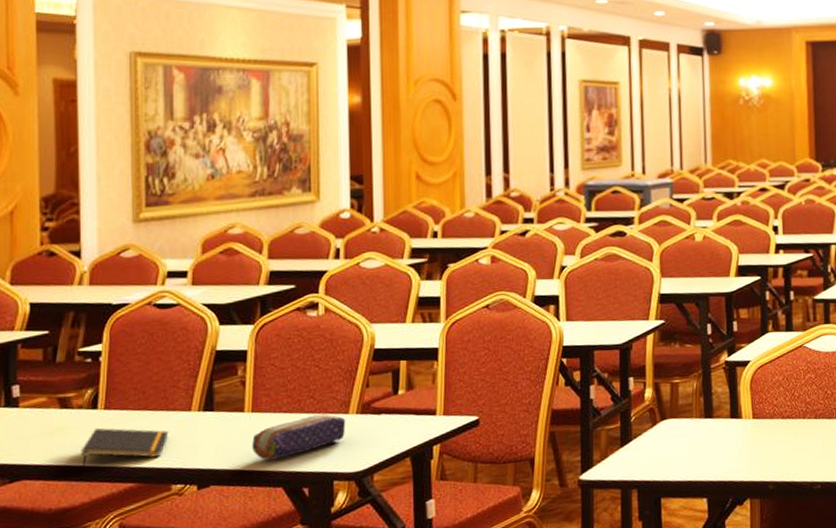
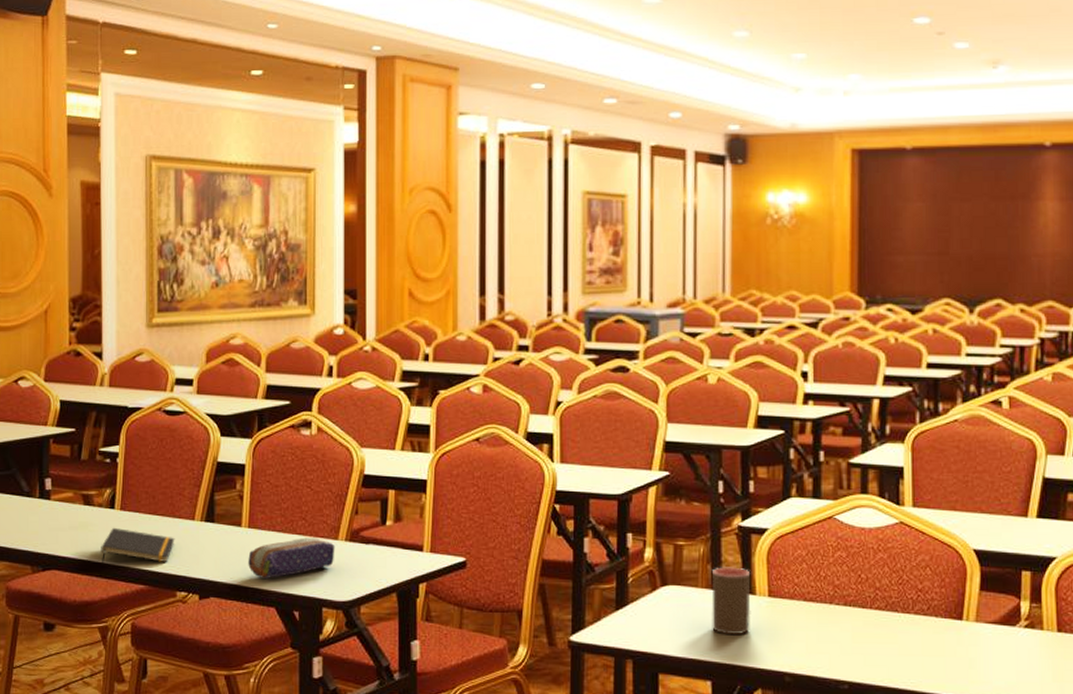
cup: none [705,397,739,457] -> present [712,567,751,635]

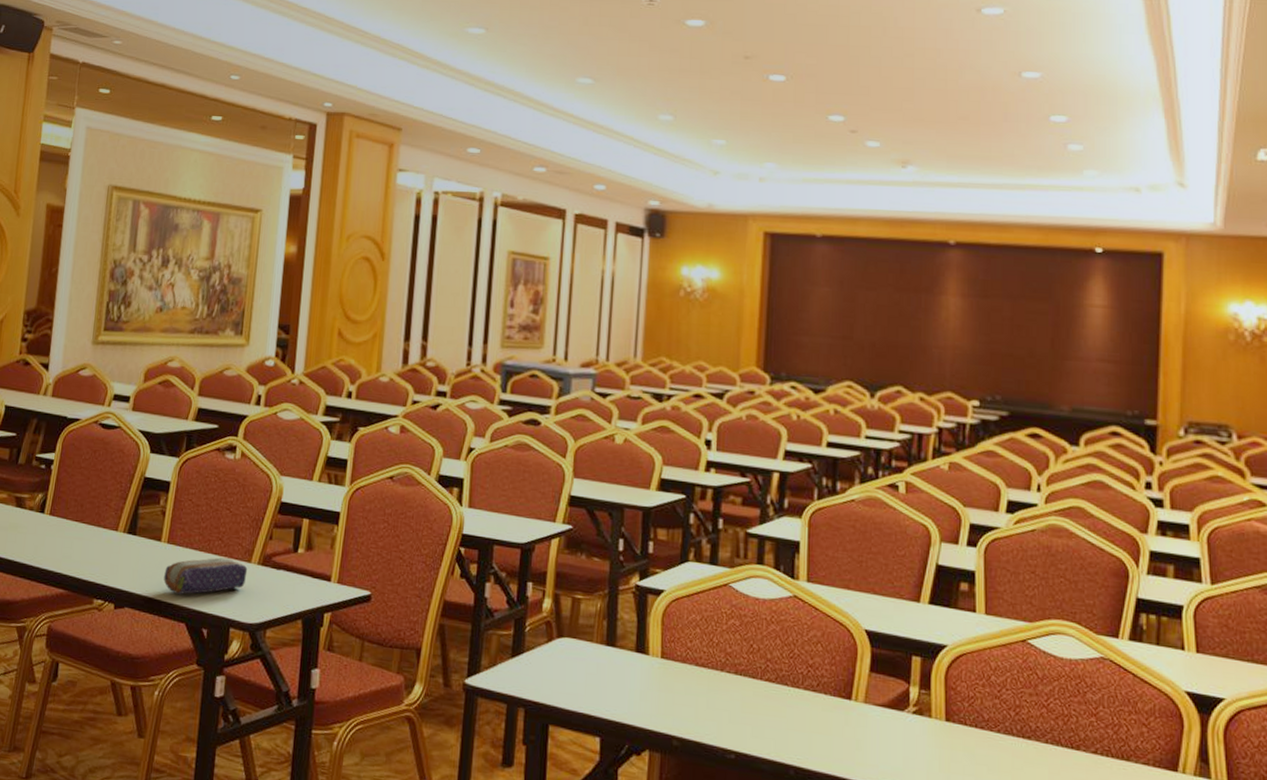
notepad: present [101,527,175,565] -> none [25,531,98,569]
cup: present [712,567,751,635] -> none [604,624,645,694]

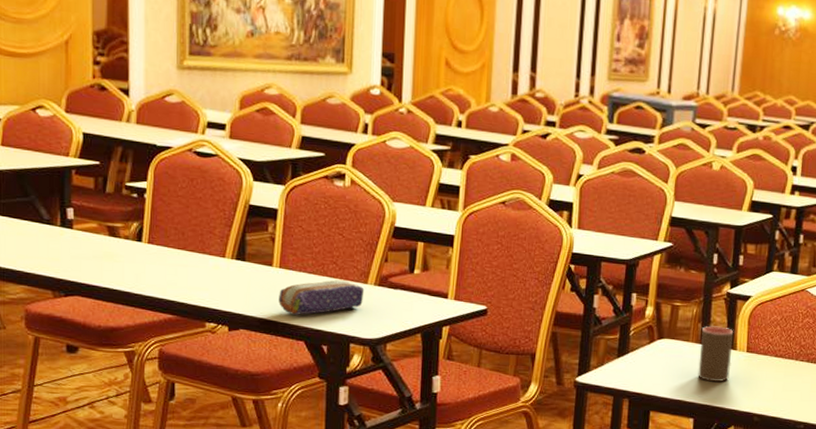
cup: none [604,624,645,694] -> present [698,326,734,382]

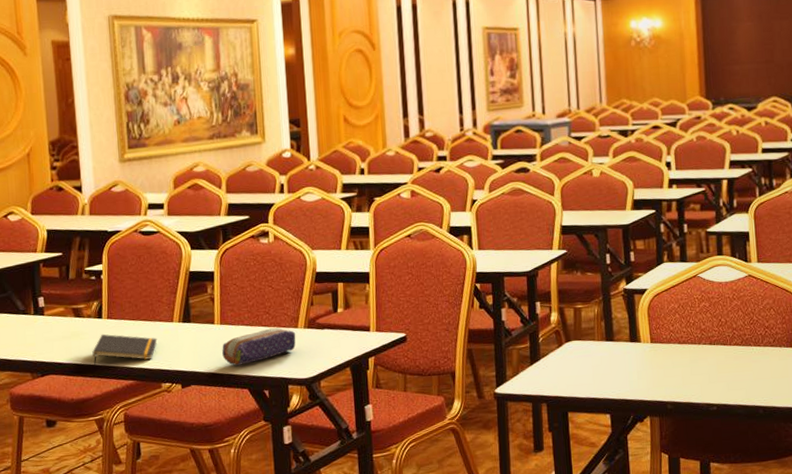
notepad: none [127,259,205,295] -> present [92,334,157,367]
cup: present [698,326,734,382] -> none [606,322,638,377]

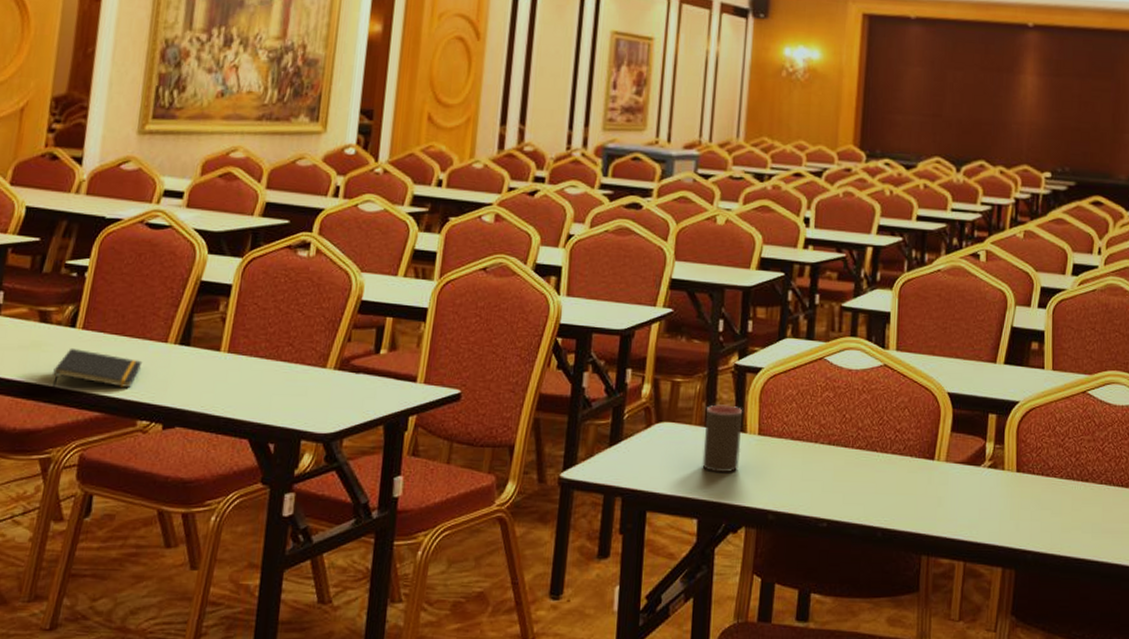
pencil case: present [222,327,296,366] -> none [223,364,323,408]
cup: none [606,322,638,377] -> present [702,404,743,473]

